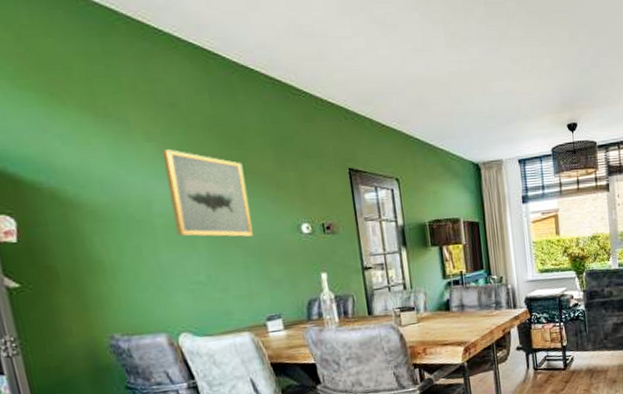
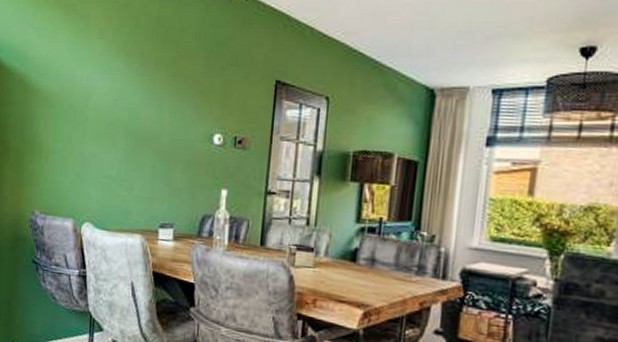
wall art: present [162,149,253,237] -> none [103,47,173,139]

